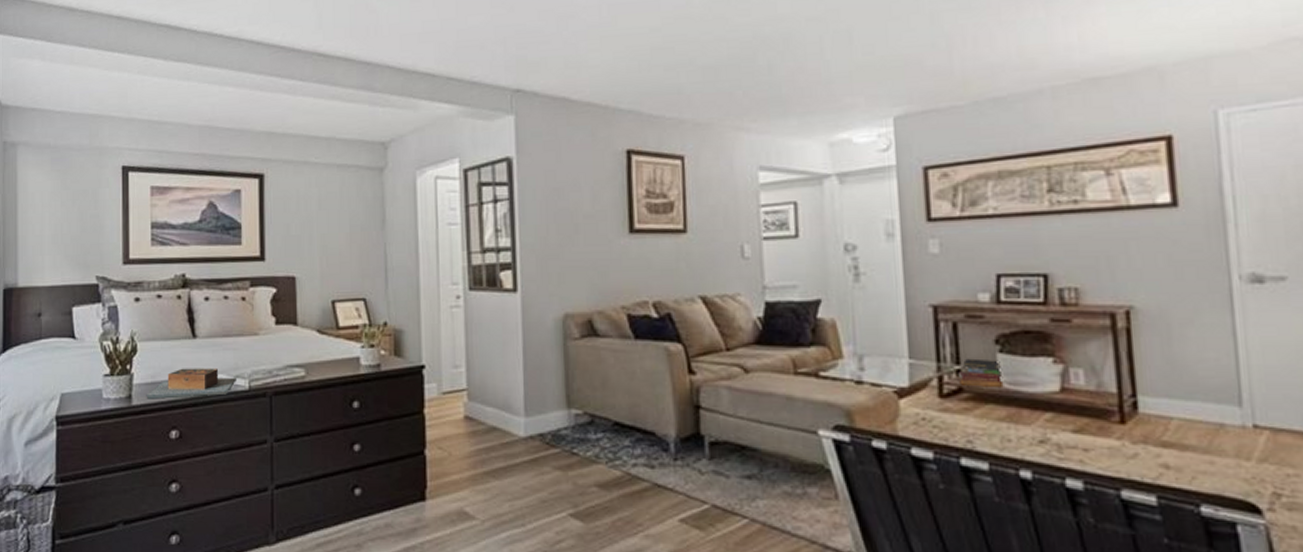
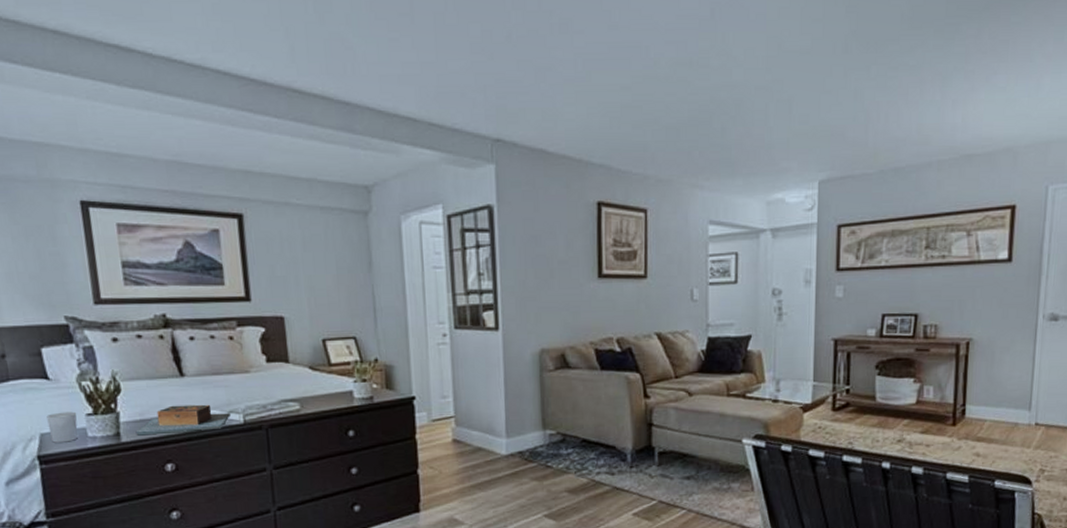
candle holder: none [69,372,96,405] -> present [46,411,78,444]
books: present [957,358,1004,389] -> none [847,380,879,403]

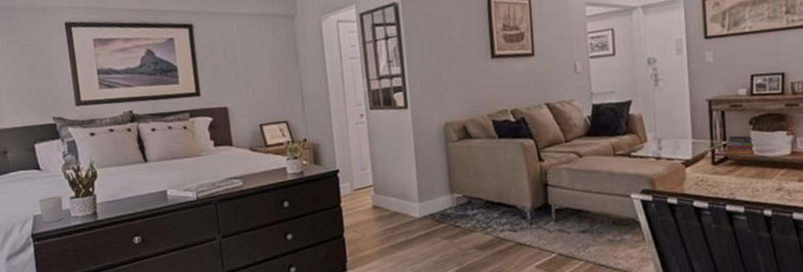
wooden box: present [135,404,230,436] -> none [109,184,186,214]
books: none [847,380,879,403] -> present [724,135,755,155]

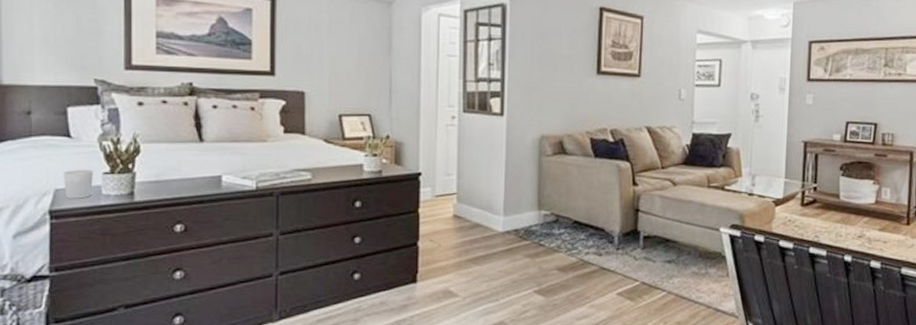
books: present [724,135,755,155] -> none [814,179,843,201]

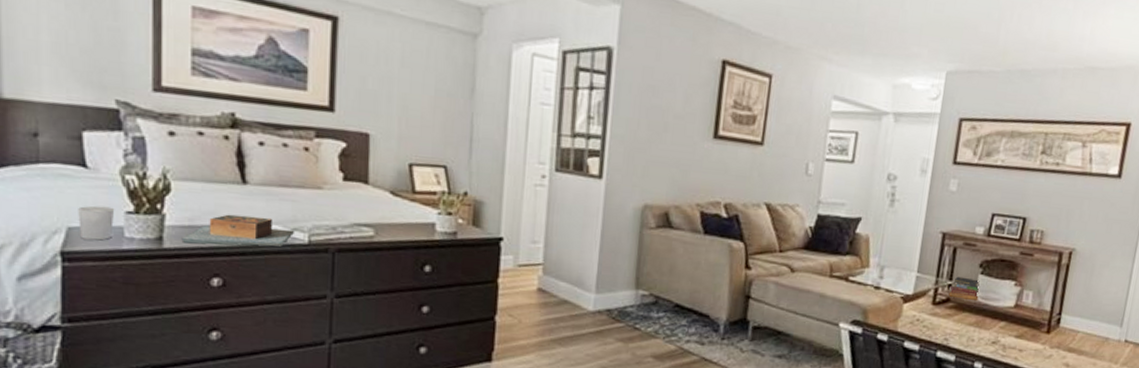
wooden box: none [149,169,244,196] -> present [181,214,294,247]
books: none [814,179,843,201] -> present [948,276,980,301]

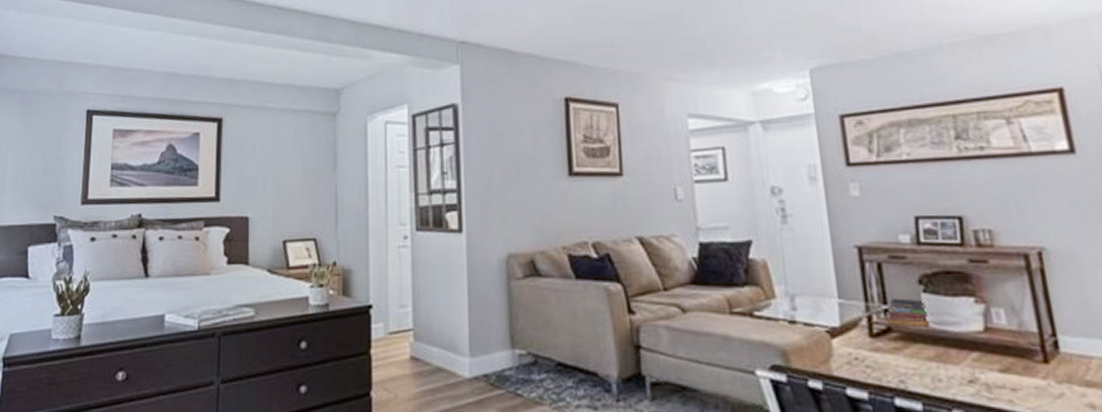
candle holder: present [78,205,115,241] -> none [18,311,46,346]
wooden box: present [181,214,294,247] -> none [95,307,186,340]

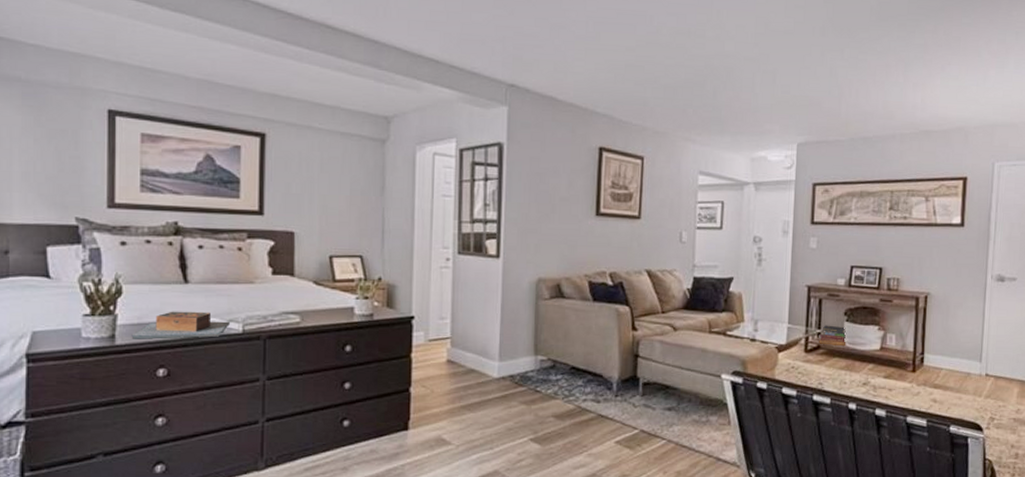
wooden box: none [95,307,186,340] -> present [131,311,230,339]

